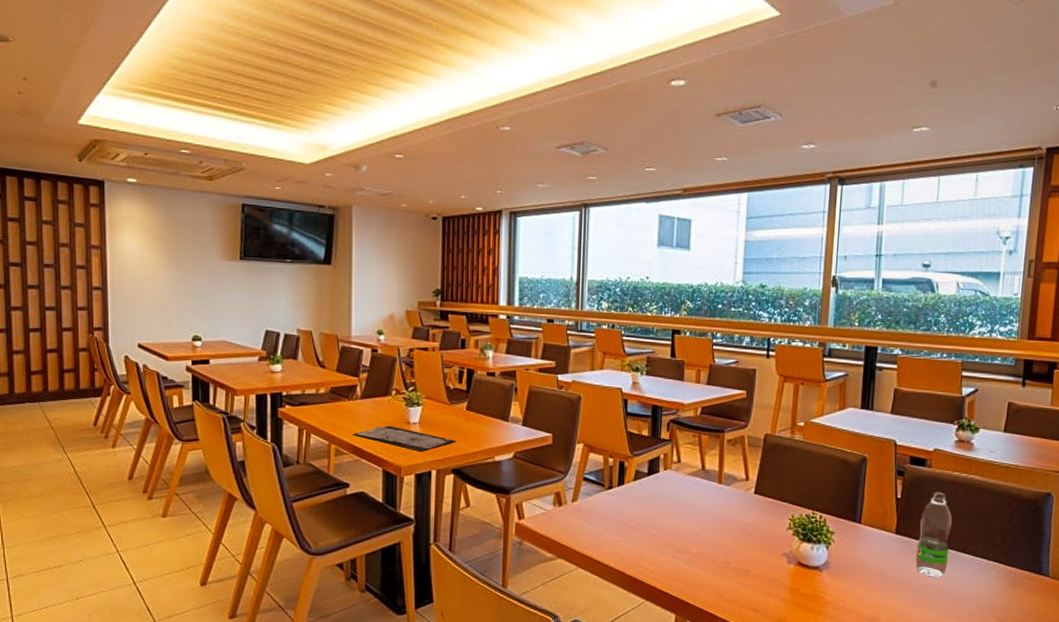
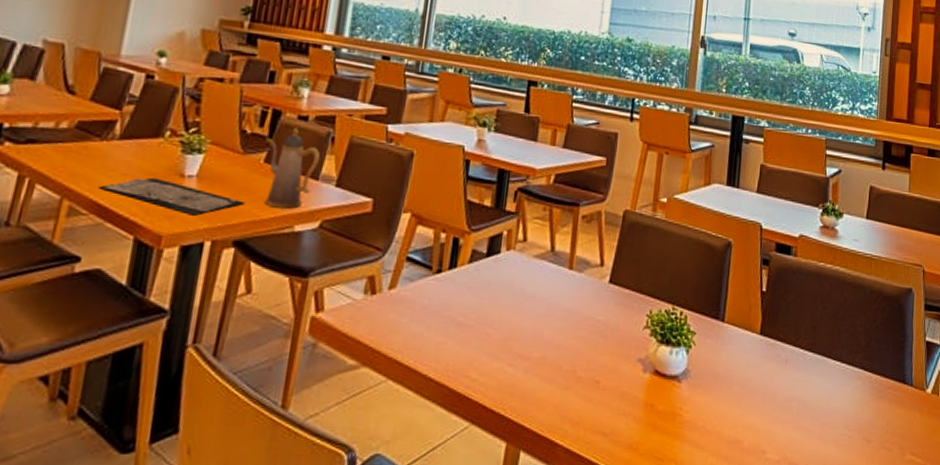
coffee pot: none [465,381,508,444] -> present [265,127,321,209]
bottle: present [916,491,953,578] -> none [781,284,818,388]

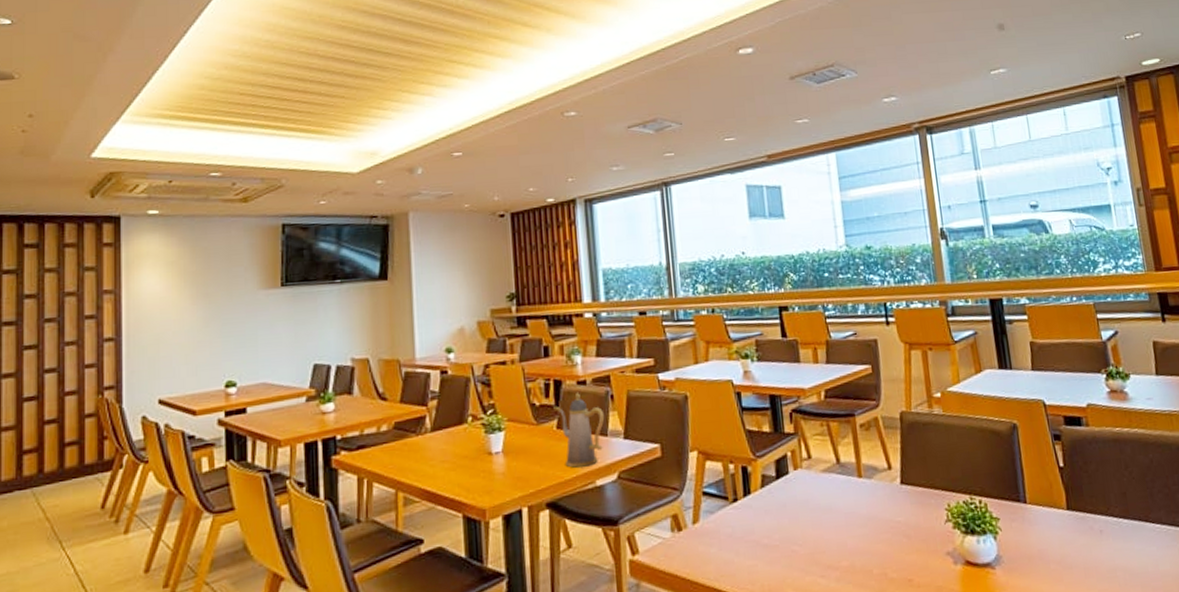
tray: present [98,177,245,216] -> none [424,459,549,488]

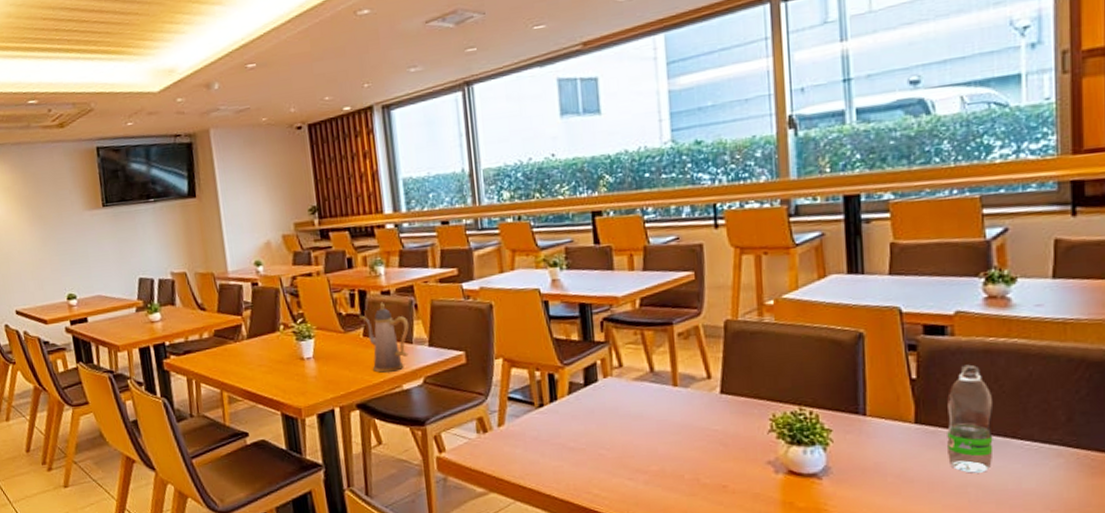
bottle: none [1090,452,1133,557] -> present [947,364,994,473]

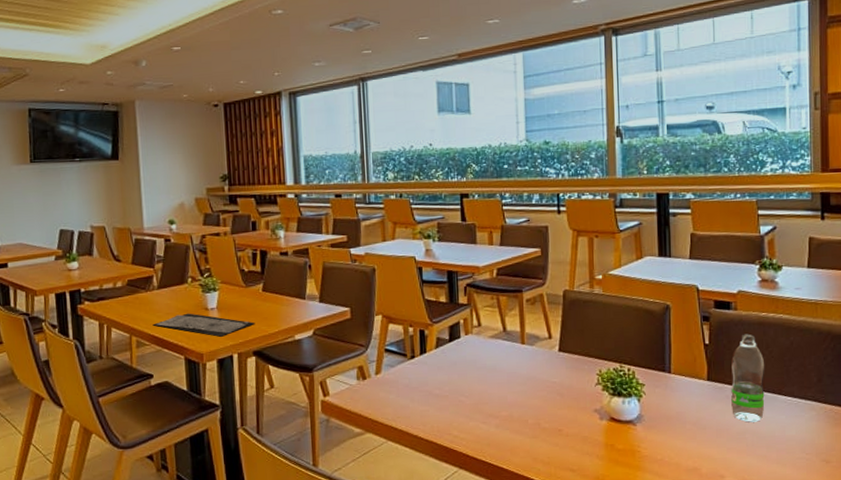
tray: none [244,364,357,390] -> present [152,313,255,337]
coffee pot: present [359,301,410,373] -> none [260,261,303,324]

